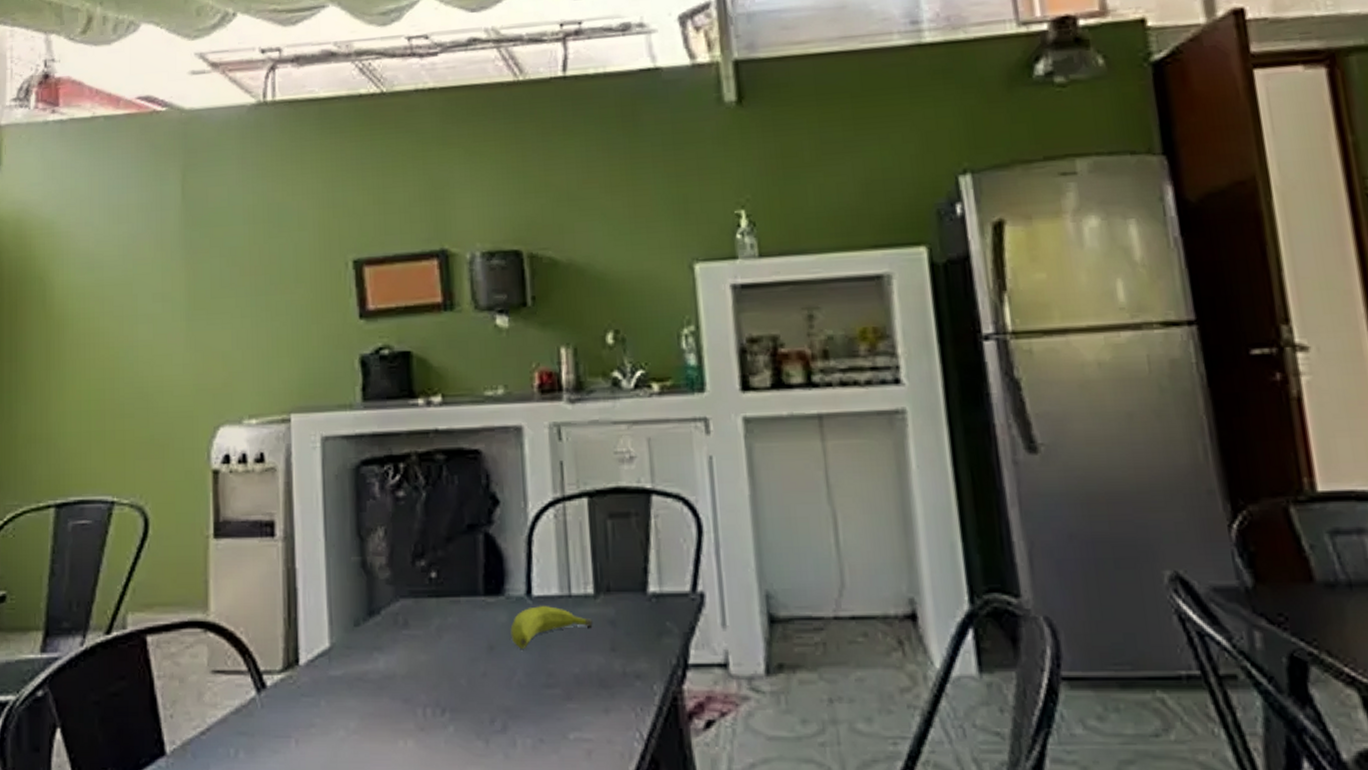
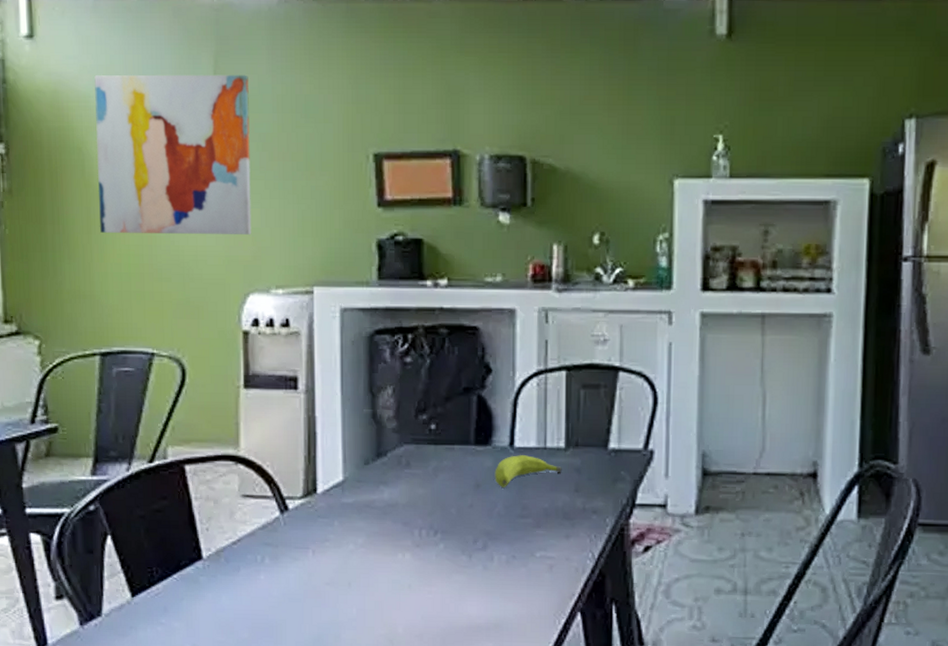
wall art: none [58,187,222,368] -> present [94,74,252,234]

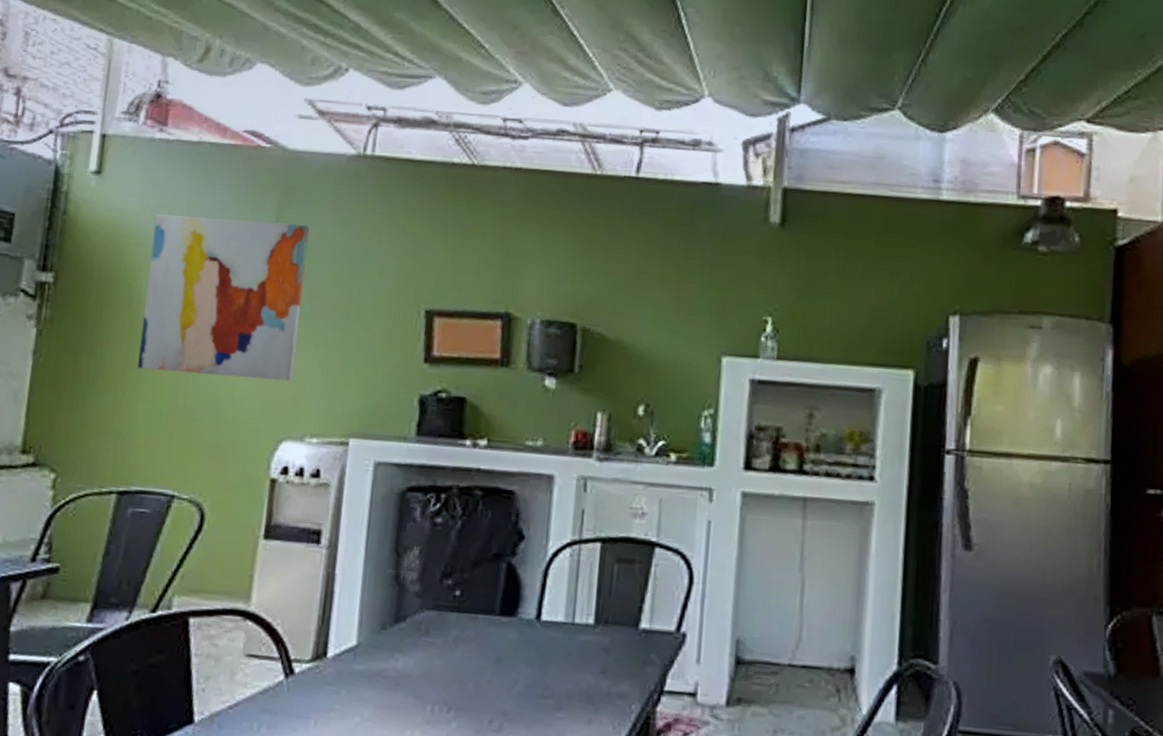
fruit: present [494,454,562,487] -> none [517,628,589,664]

